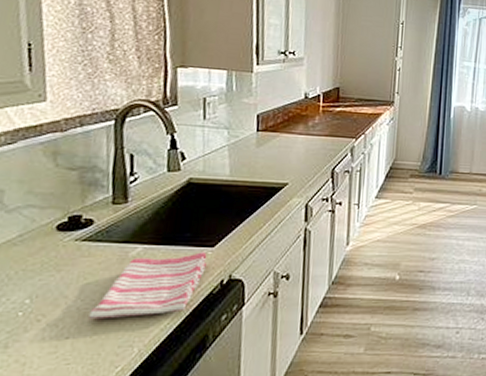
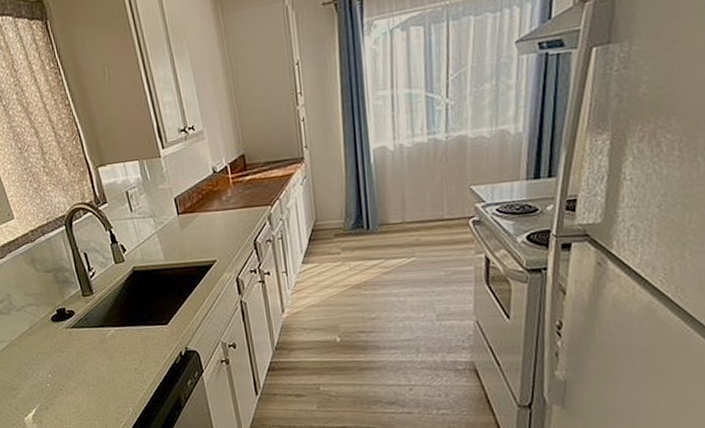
dish towel: present [89,252,207,320] -> none [91,329,165,388]

